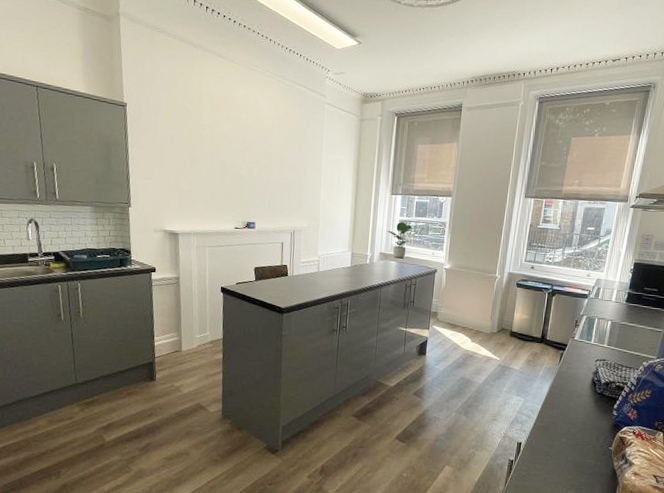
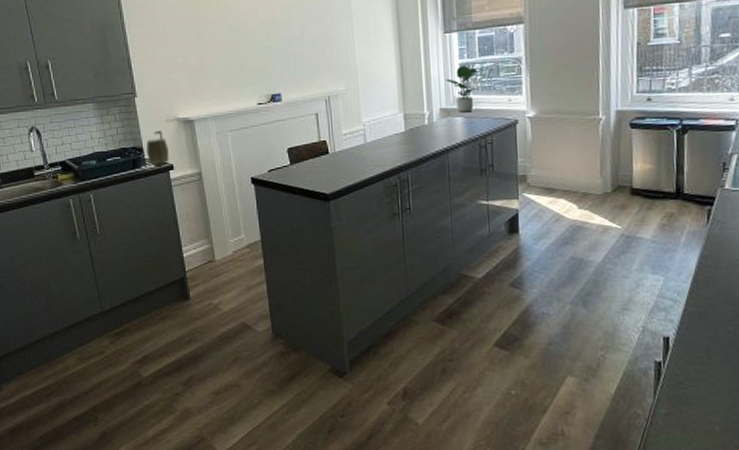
soap dispenser: none [134,237,153,267] -> present [146,130,169,166]

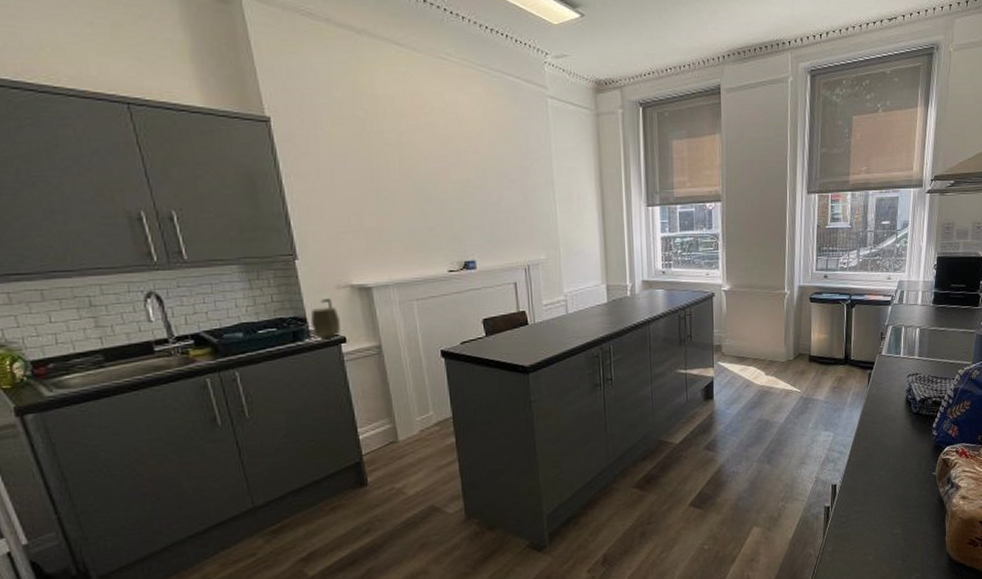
potted plant: present [445,65,480,112] -> none [648,238,681,284]

